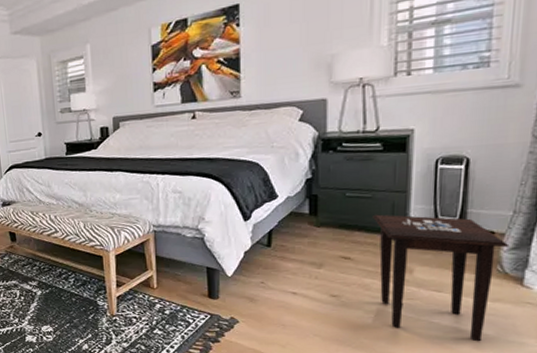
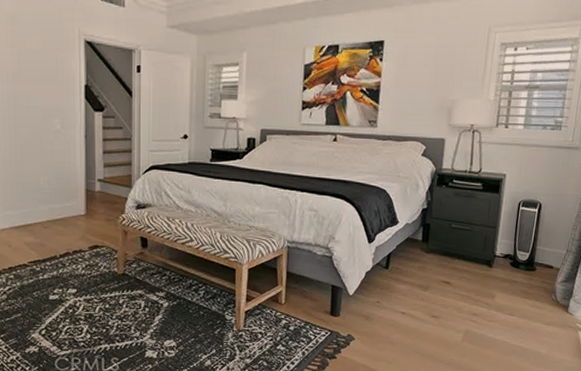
side table: present [373,214,510,342] -> none [469,245,562,359]

